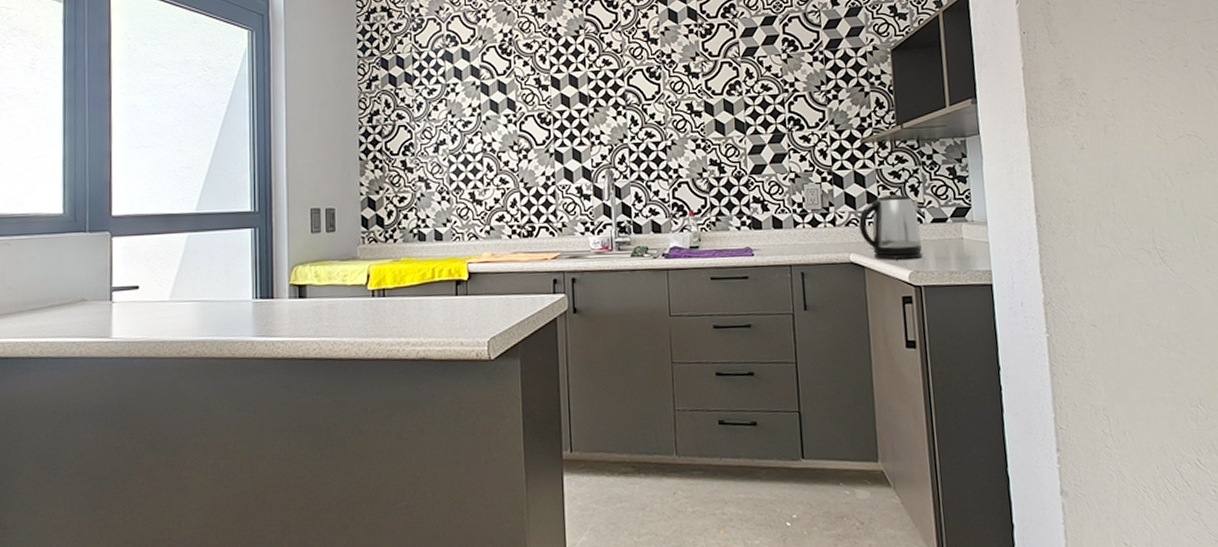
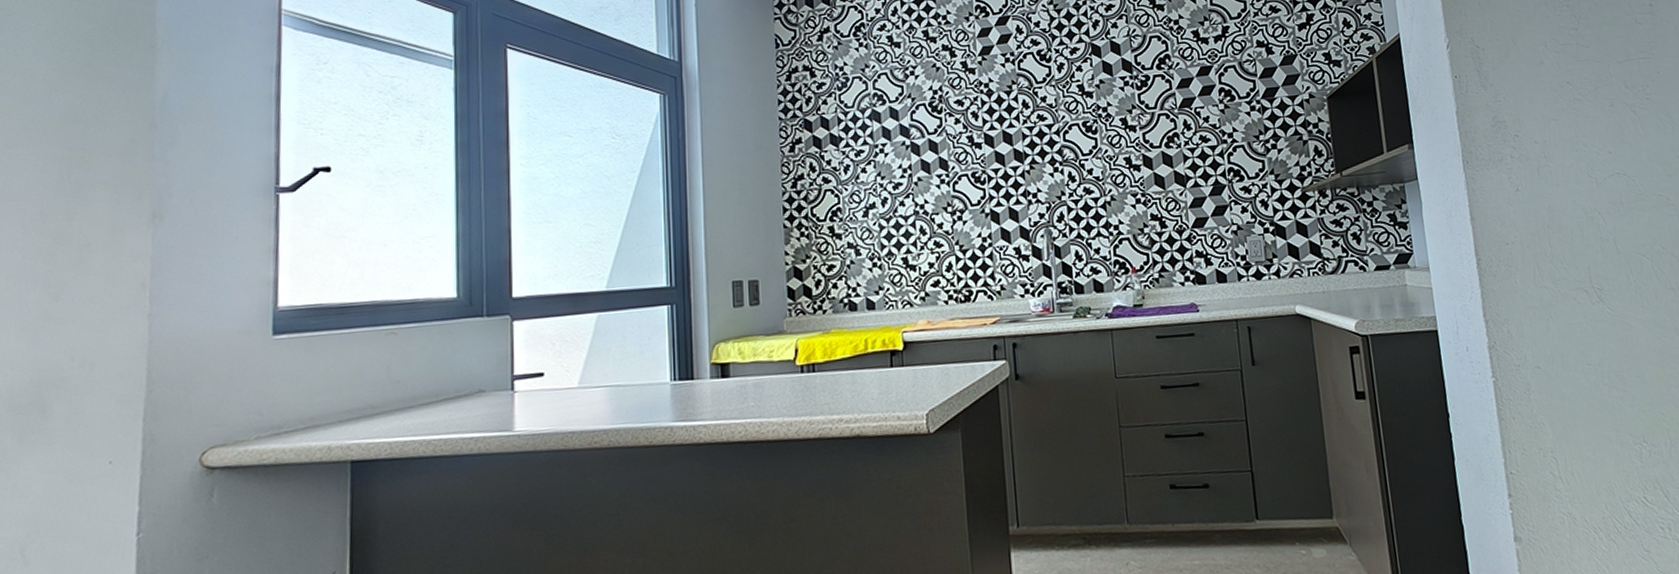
kettle: present [859,194,923,261] -> none [1303,243,1368,312]

